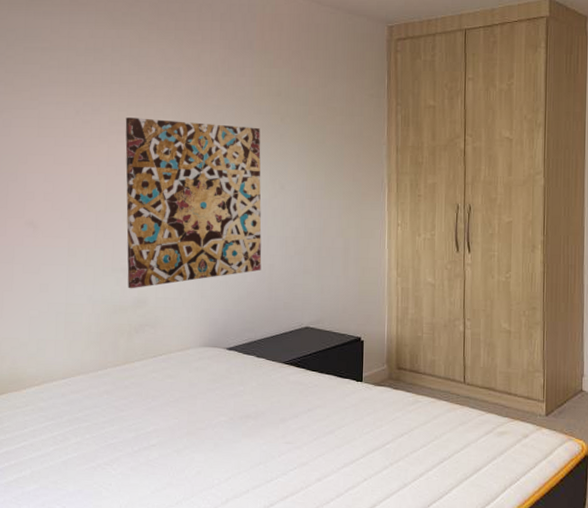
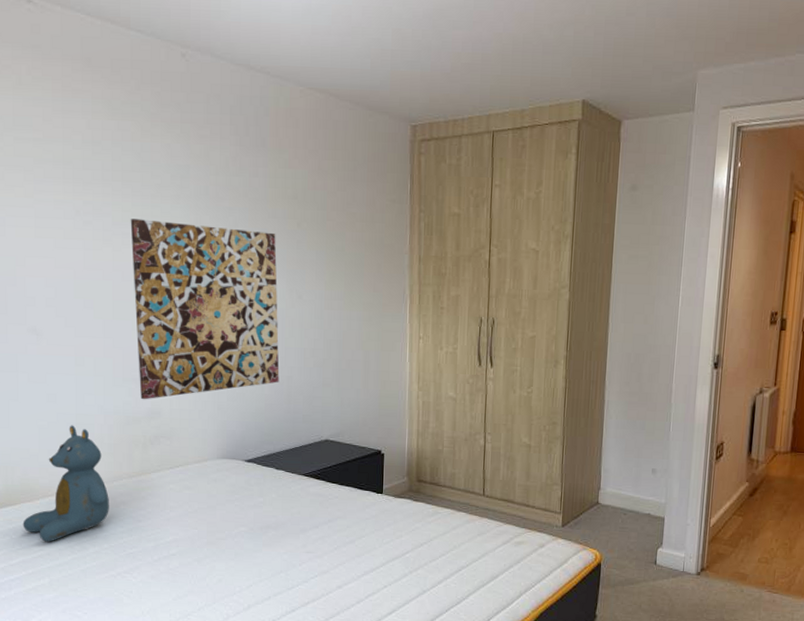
teddy bear: none [8,314,93,432] -> present [22,425,109,542]

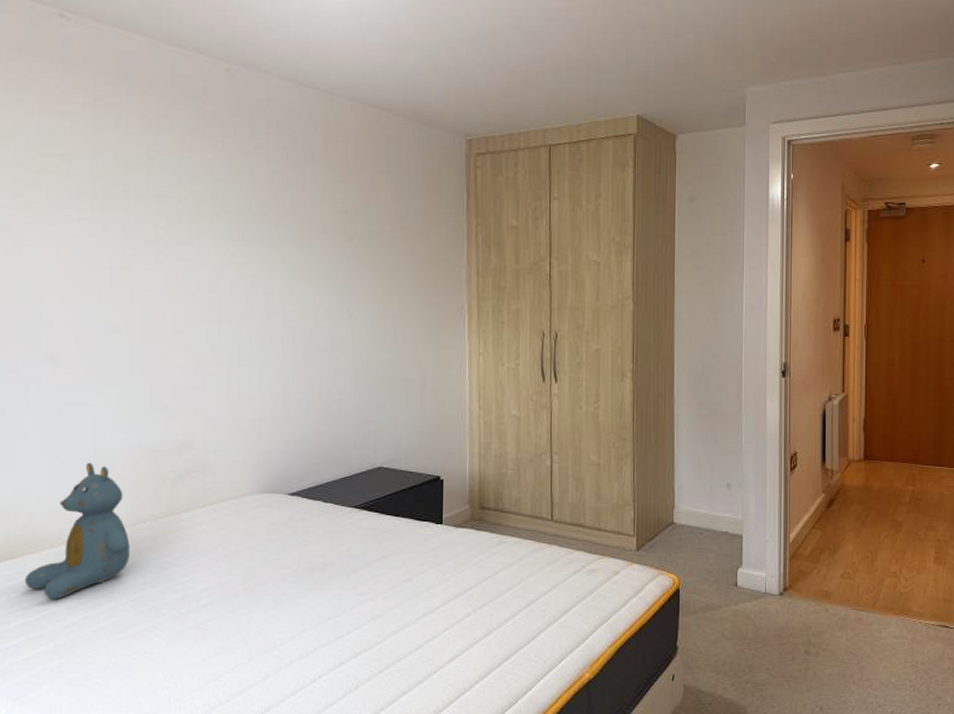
wall art: present [130,219,280,400] -> none [164,236,328,431]

